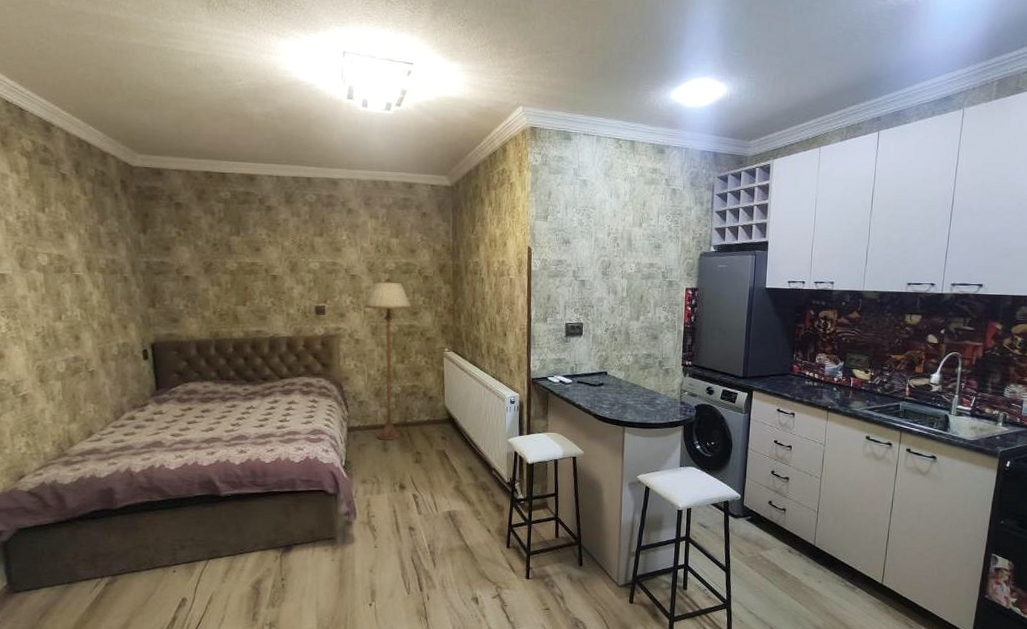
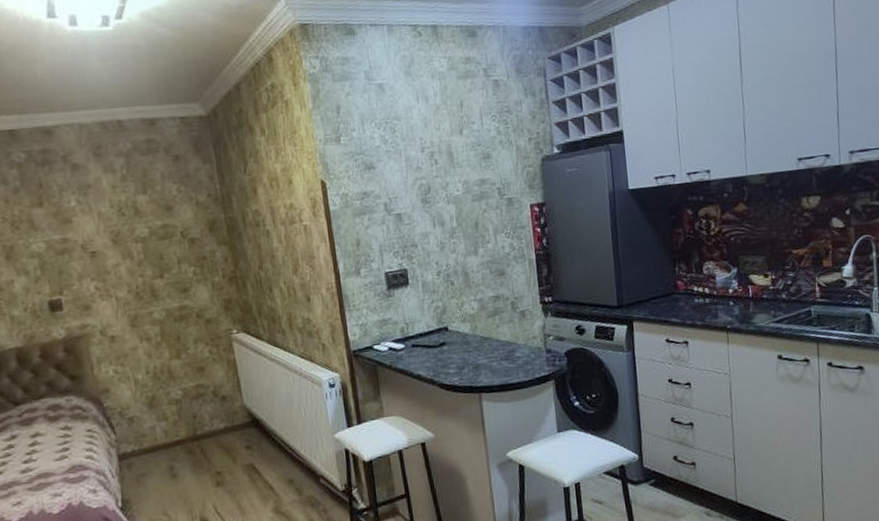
floor lamp: present [364,278,413,440] -> none [114,249,192,464]

